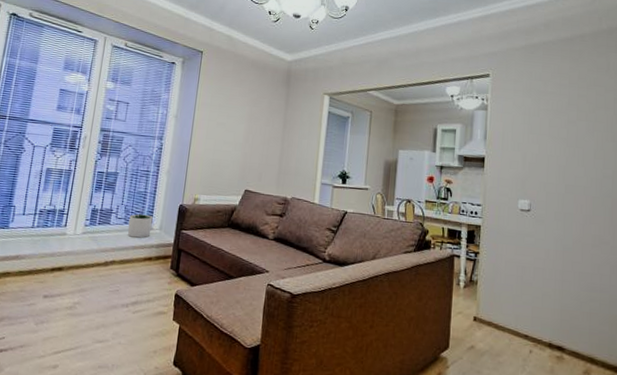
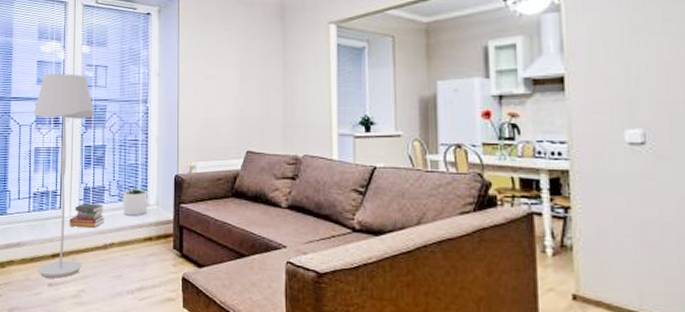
floor lamp: none [34,102,111,291] -> present [33,74,94,278]
books: none [72,223,109,246] -> present [69,203,104,228]

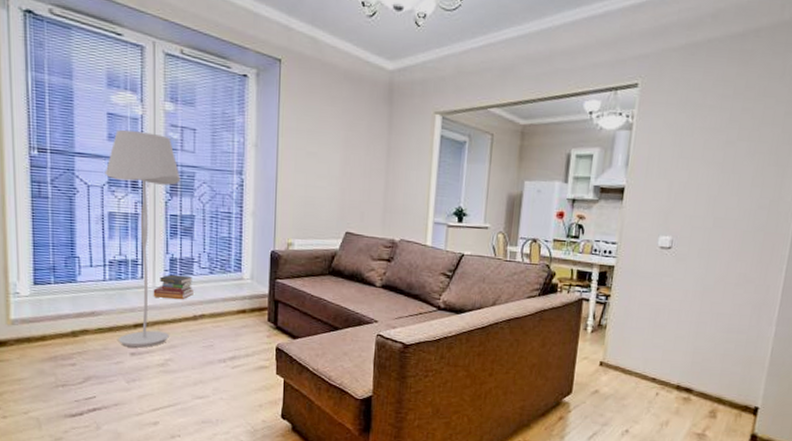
planter: present [123,189,148,216] -> none [214,262,242,289]

